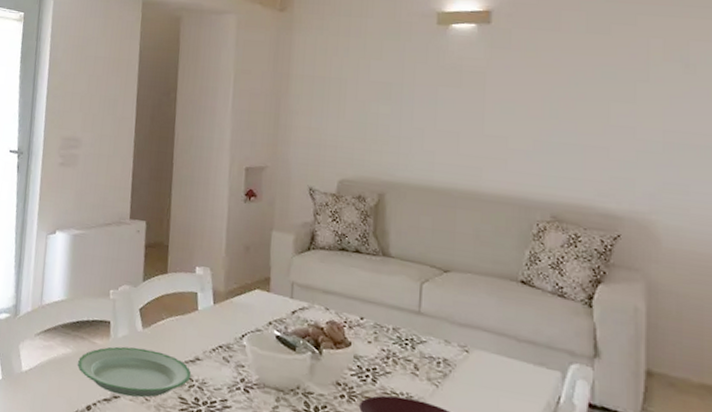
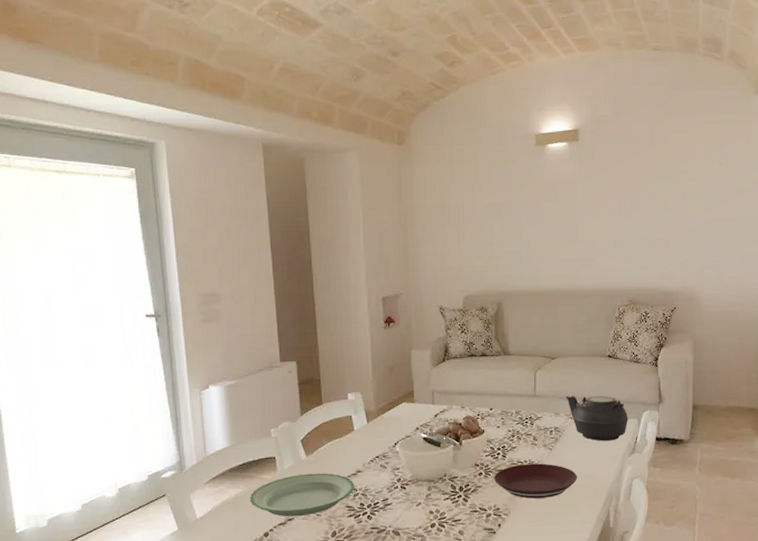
teapot: none [460,321,548,395] -> present [565,395,628,442]

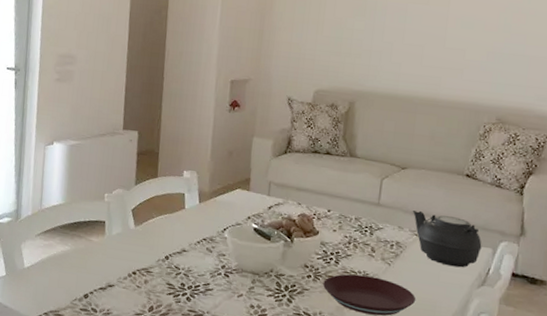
plate: present [250,473,355,517] -> none [76,242,179,286]

